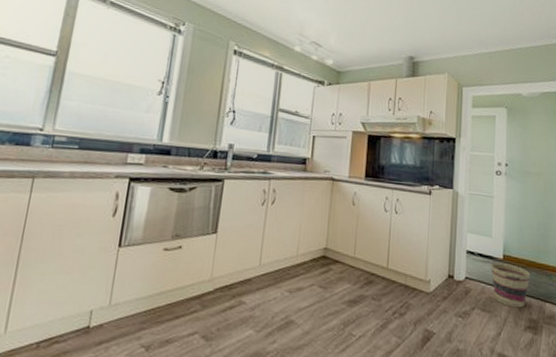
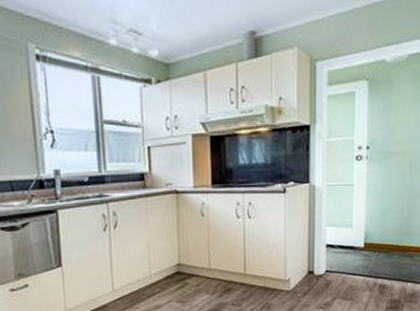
basket: present [491,263,531,308] -> none [352,251,393,292]

